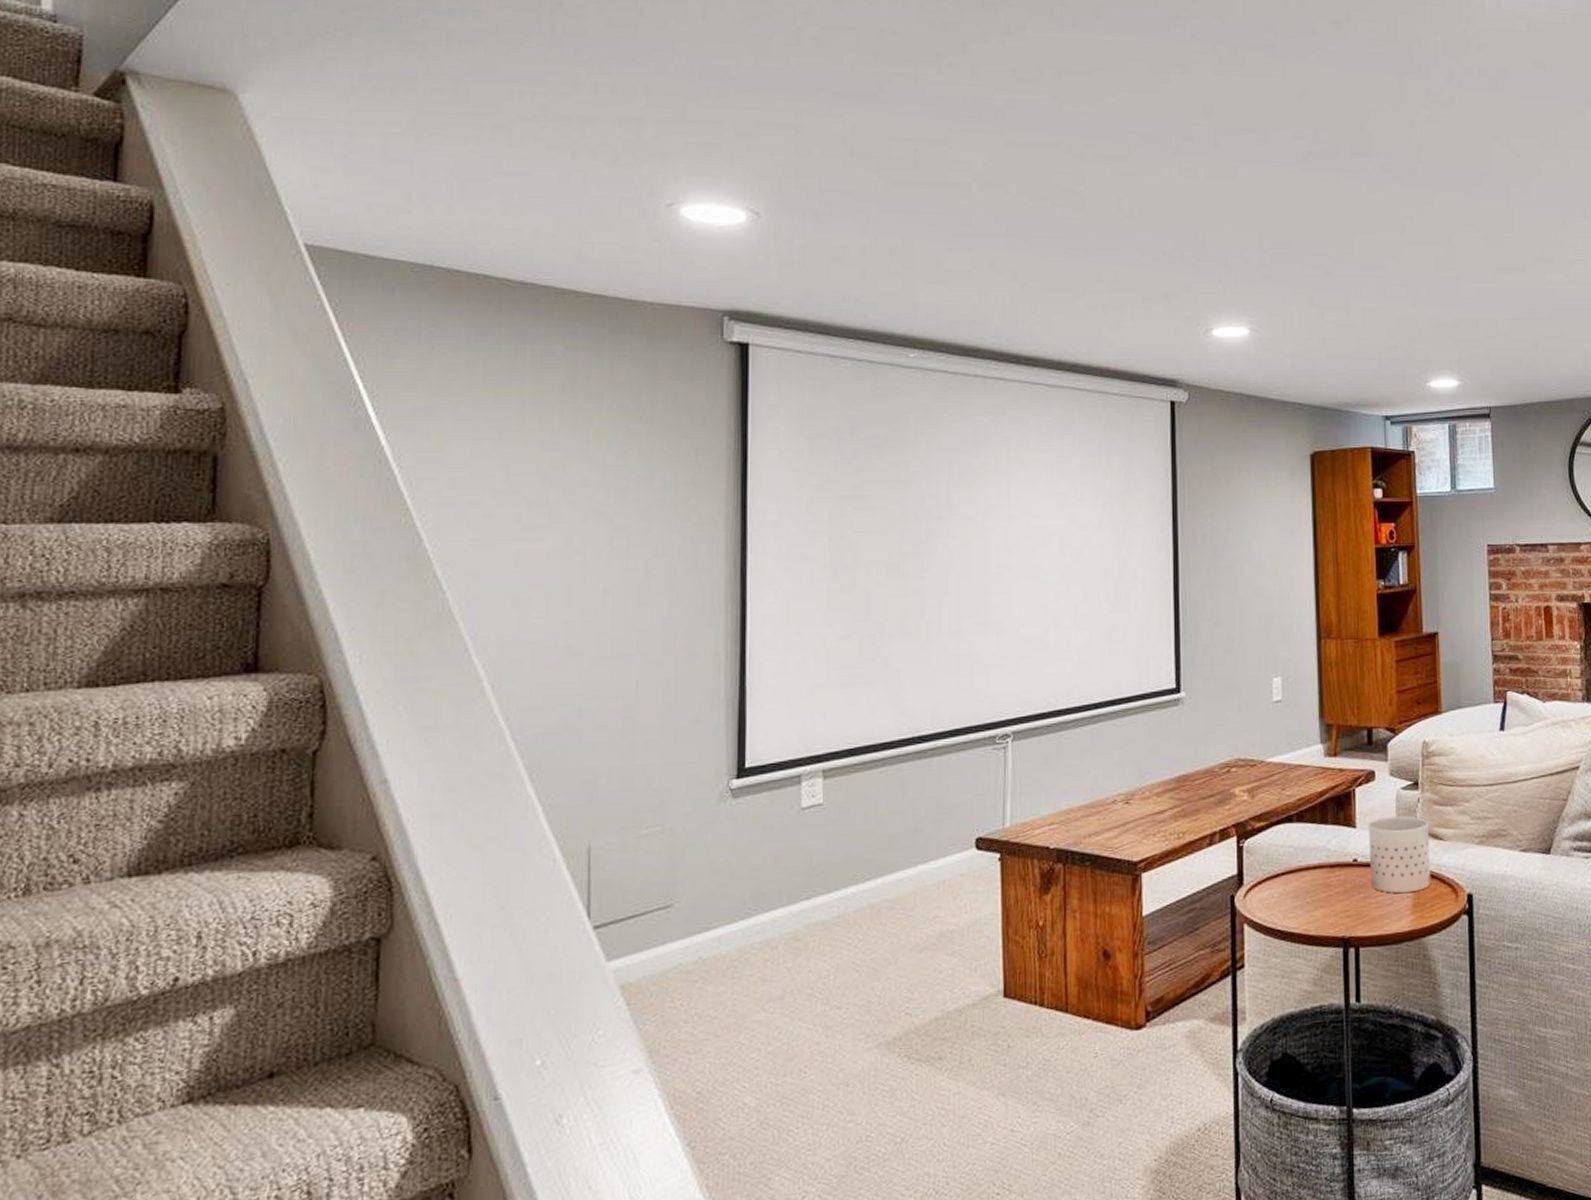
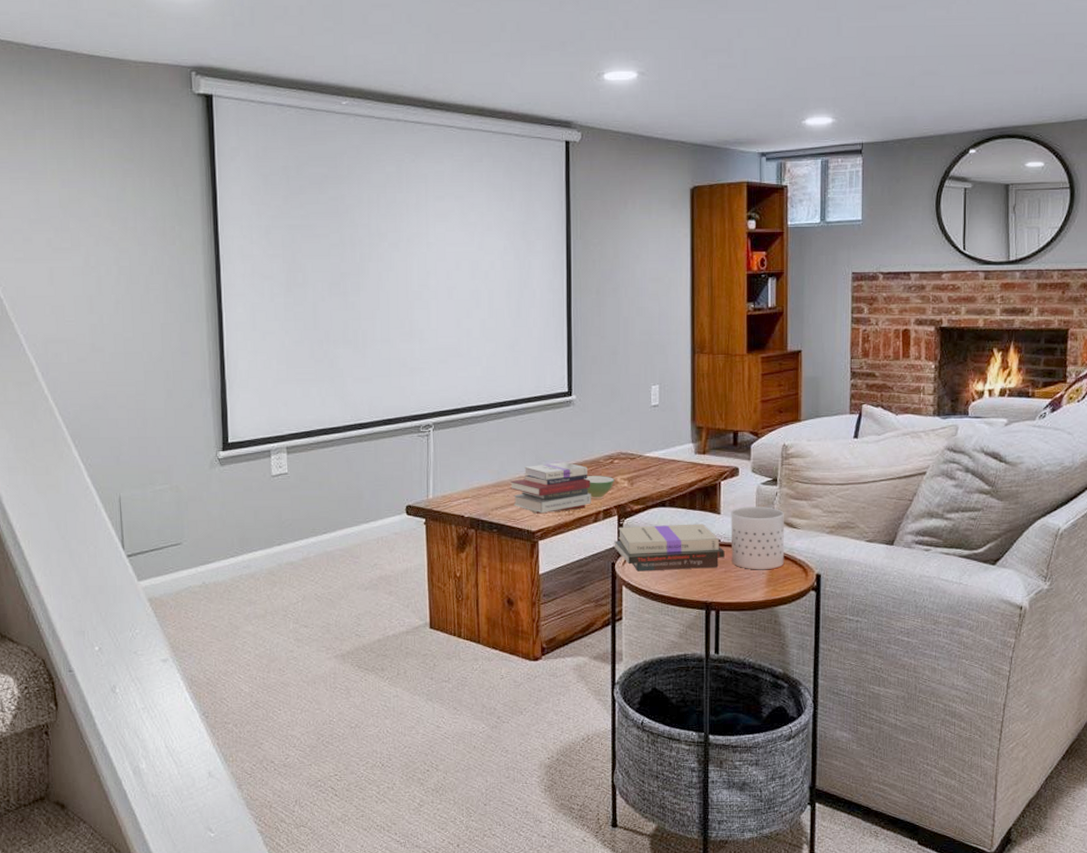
books: none [1106,773,1205,839] -> present [509,462,591,514]
bowl: none [1196,788,1232,818] -> present [584,476,615,499]
books: none [1233,840,1363,905] -> present [614,523,725,572]

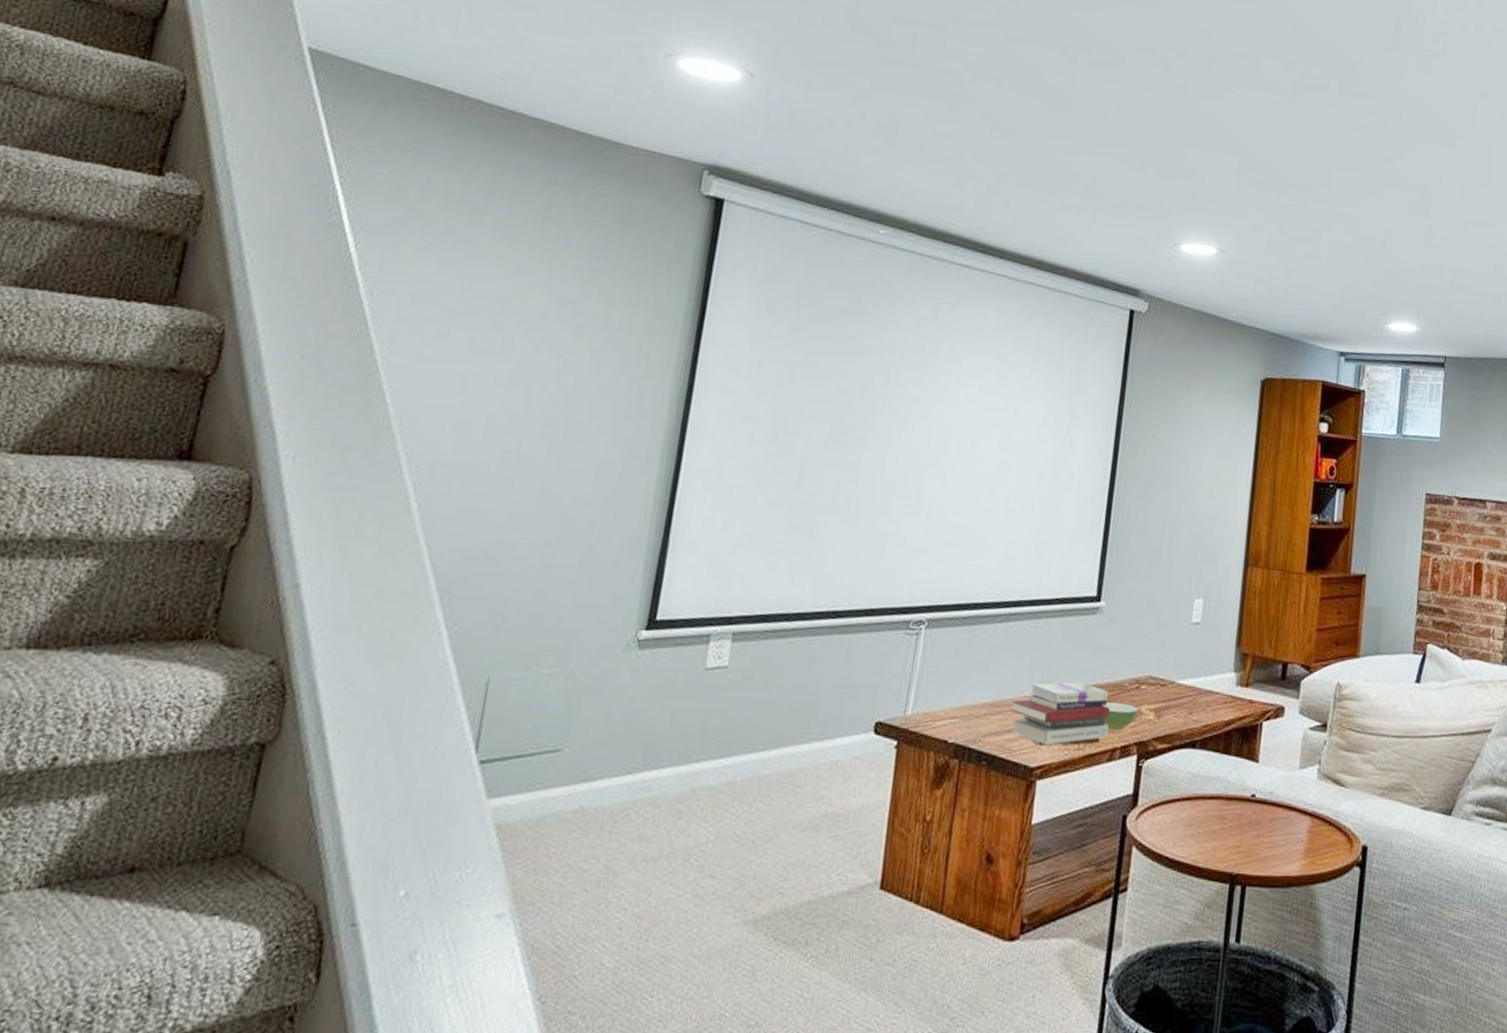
books: present [614,523,725,572] -> none [1128,769,1259,830]
mug: present [731,507,785,570] -> none [1266,755,1332,837]

